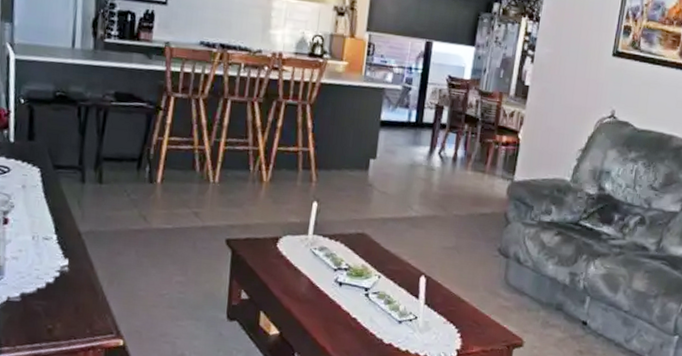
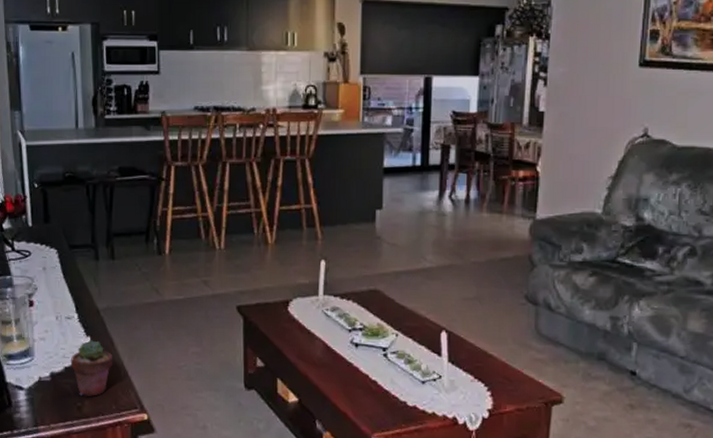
potted succulent: none [44,262,92,320] -> present [71,340,113,397]

